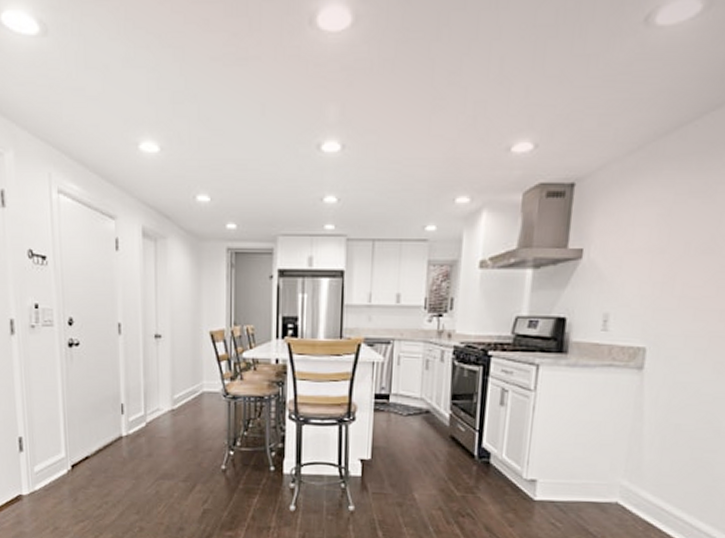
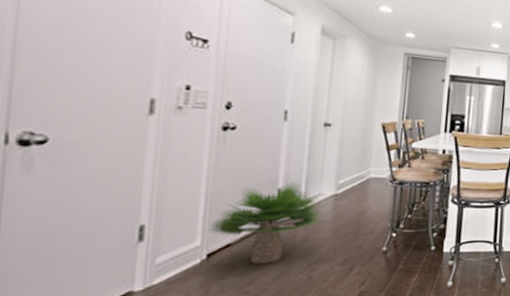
potted plant: none [69,397,163,477] -> present [209,182,322,264]

